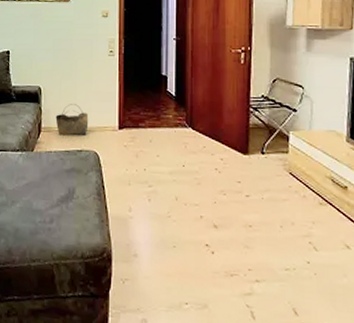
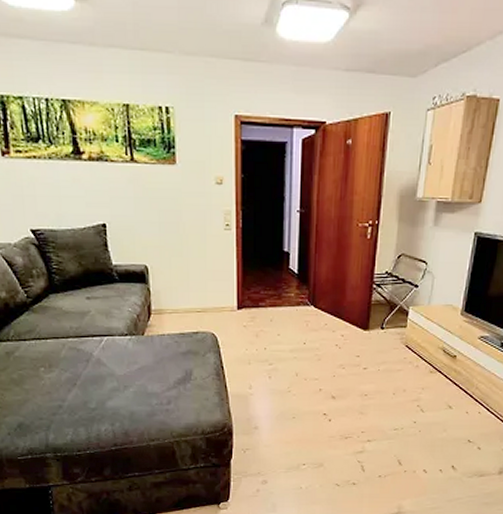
basket: present [55,104,89,136] -> none [167,284,204,318]

